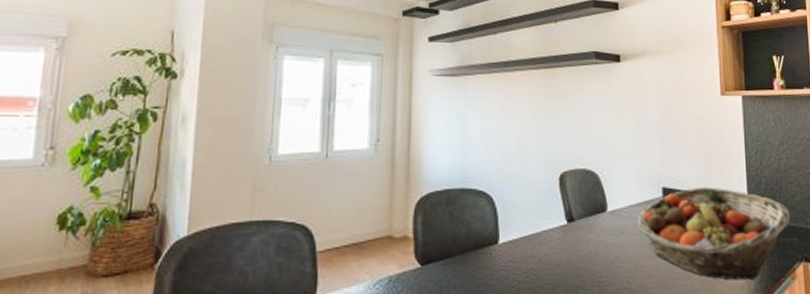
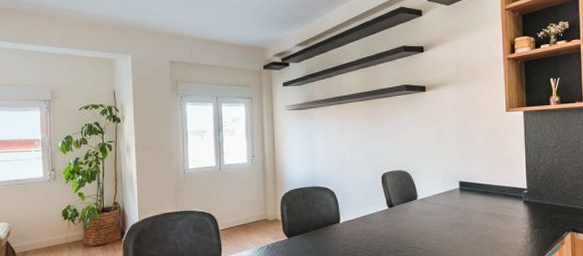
fruit basket: present [637,187,790,280] -> none [440,180,561,245]

